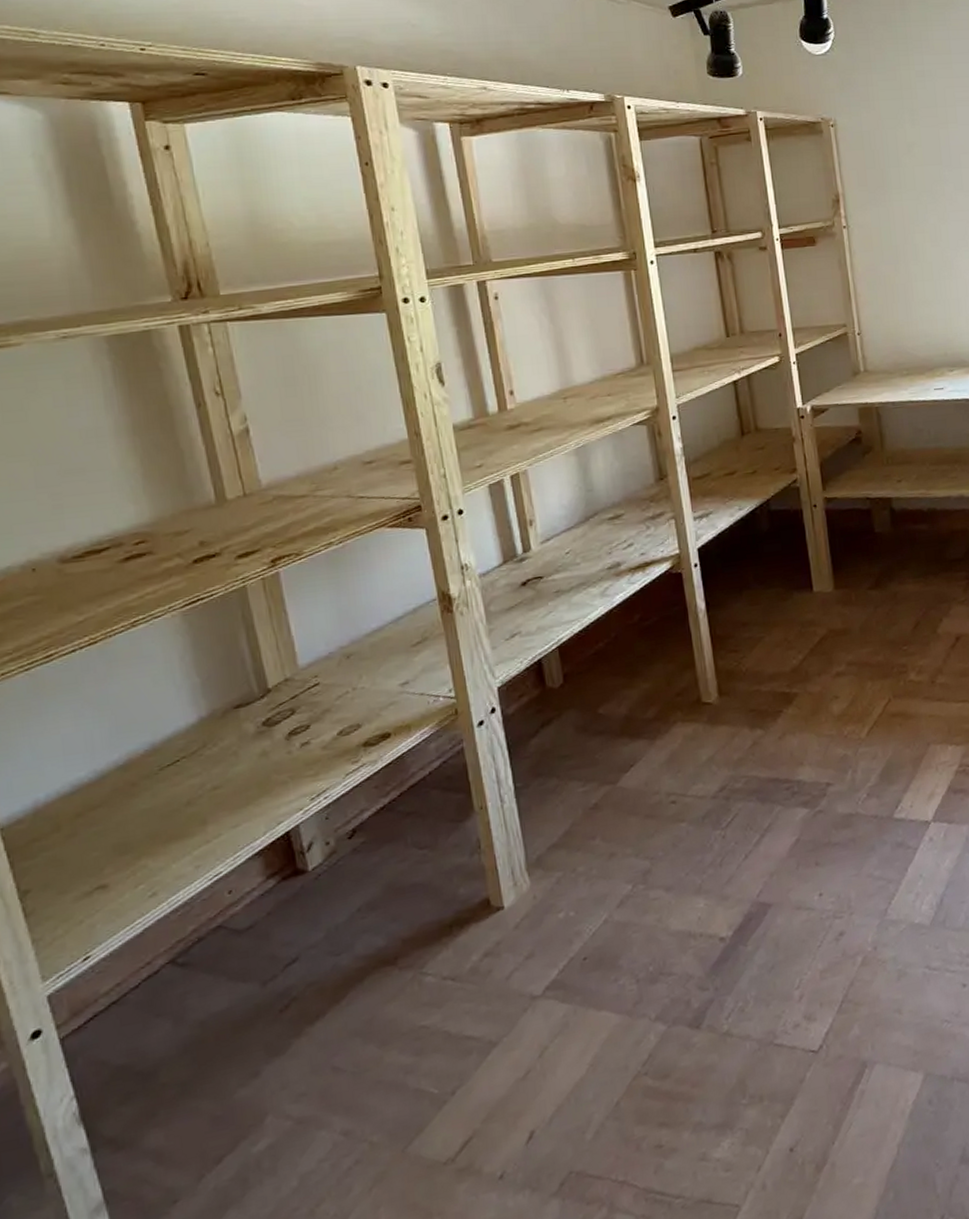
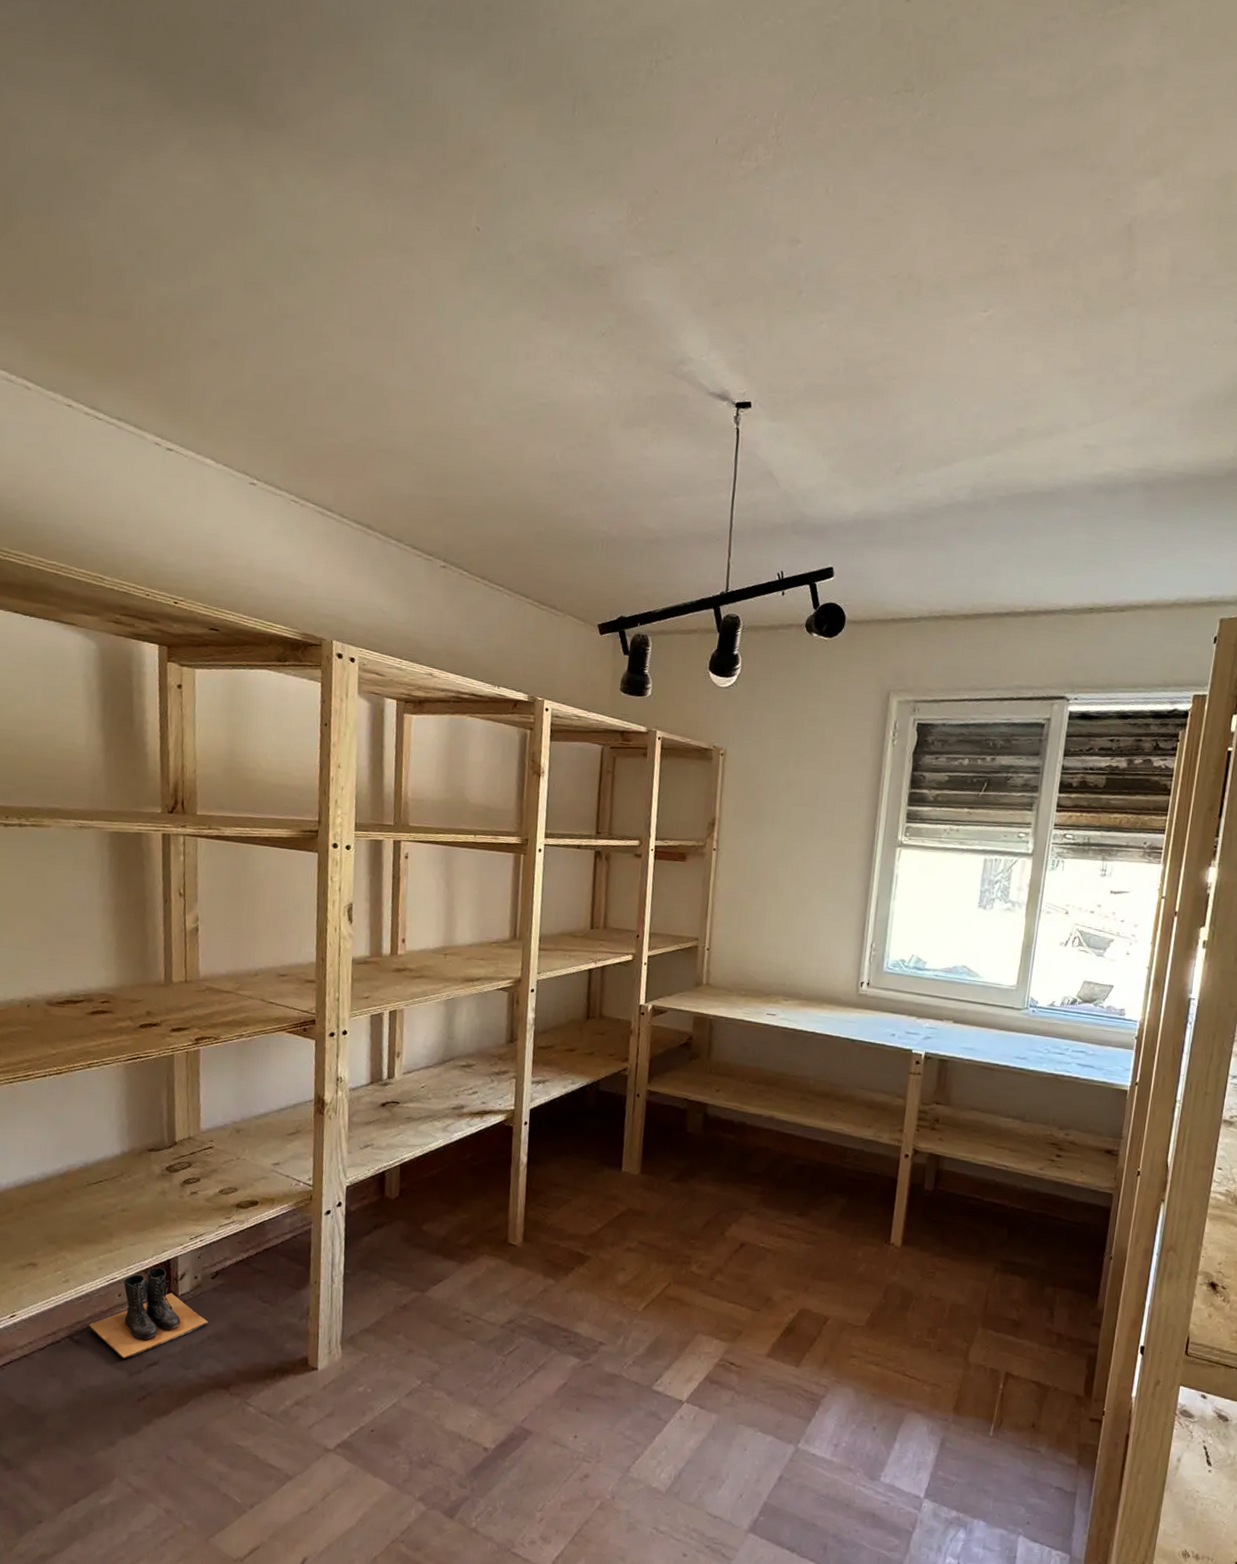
boots: none [194,843,355,968] -> present [88,1267,209,1359]

